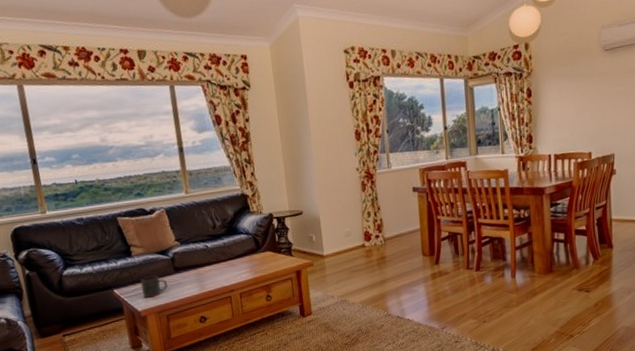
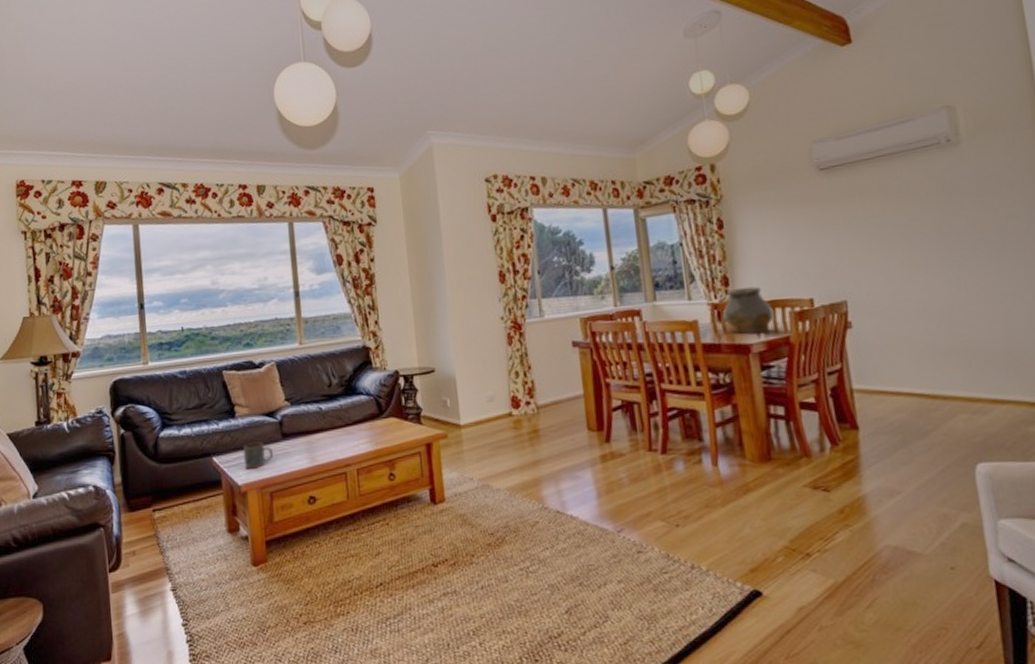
vase: none [526,142,563,180] -> present [722,286,774,335]

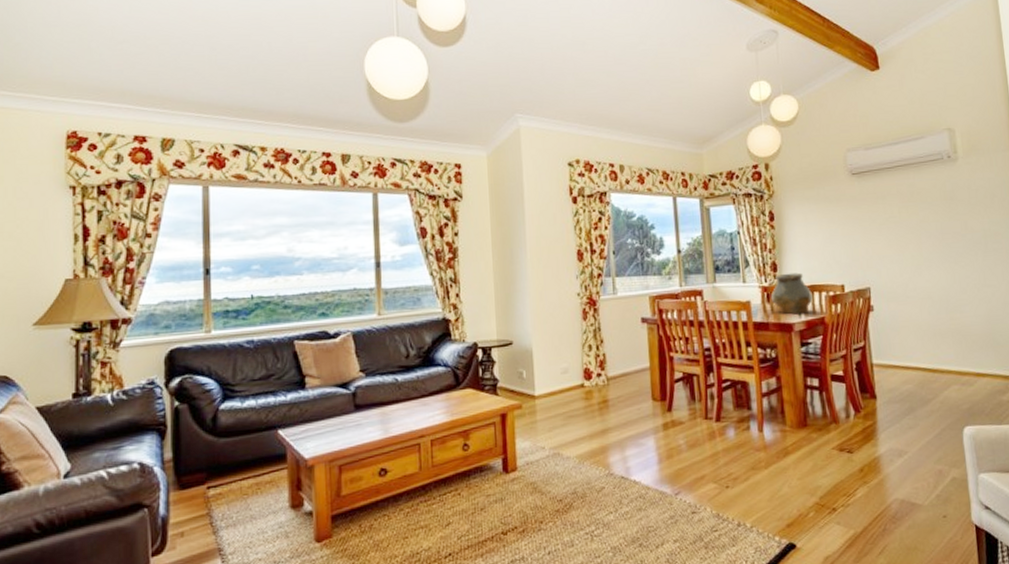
mug: present [242,442,273,469] -> none [311,414,344,442]

